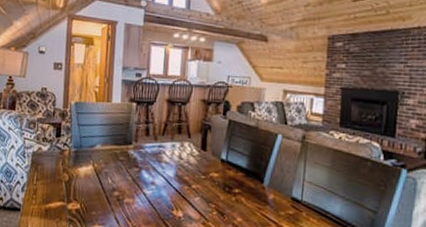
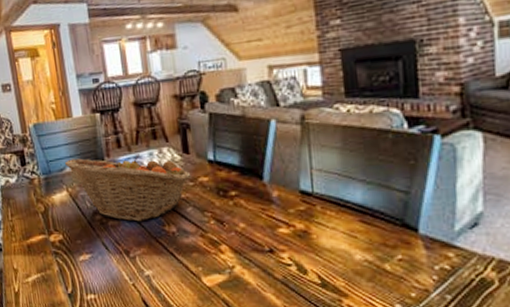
fruit basket: none [96,138,205,204] -> present [65,154,191,222]

